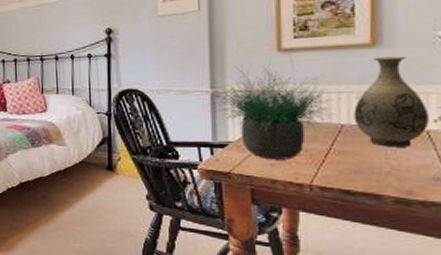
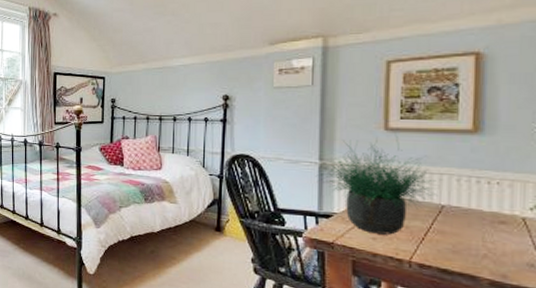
vase: present [354,56,429,147] -> none [454,143,525,232]

